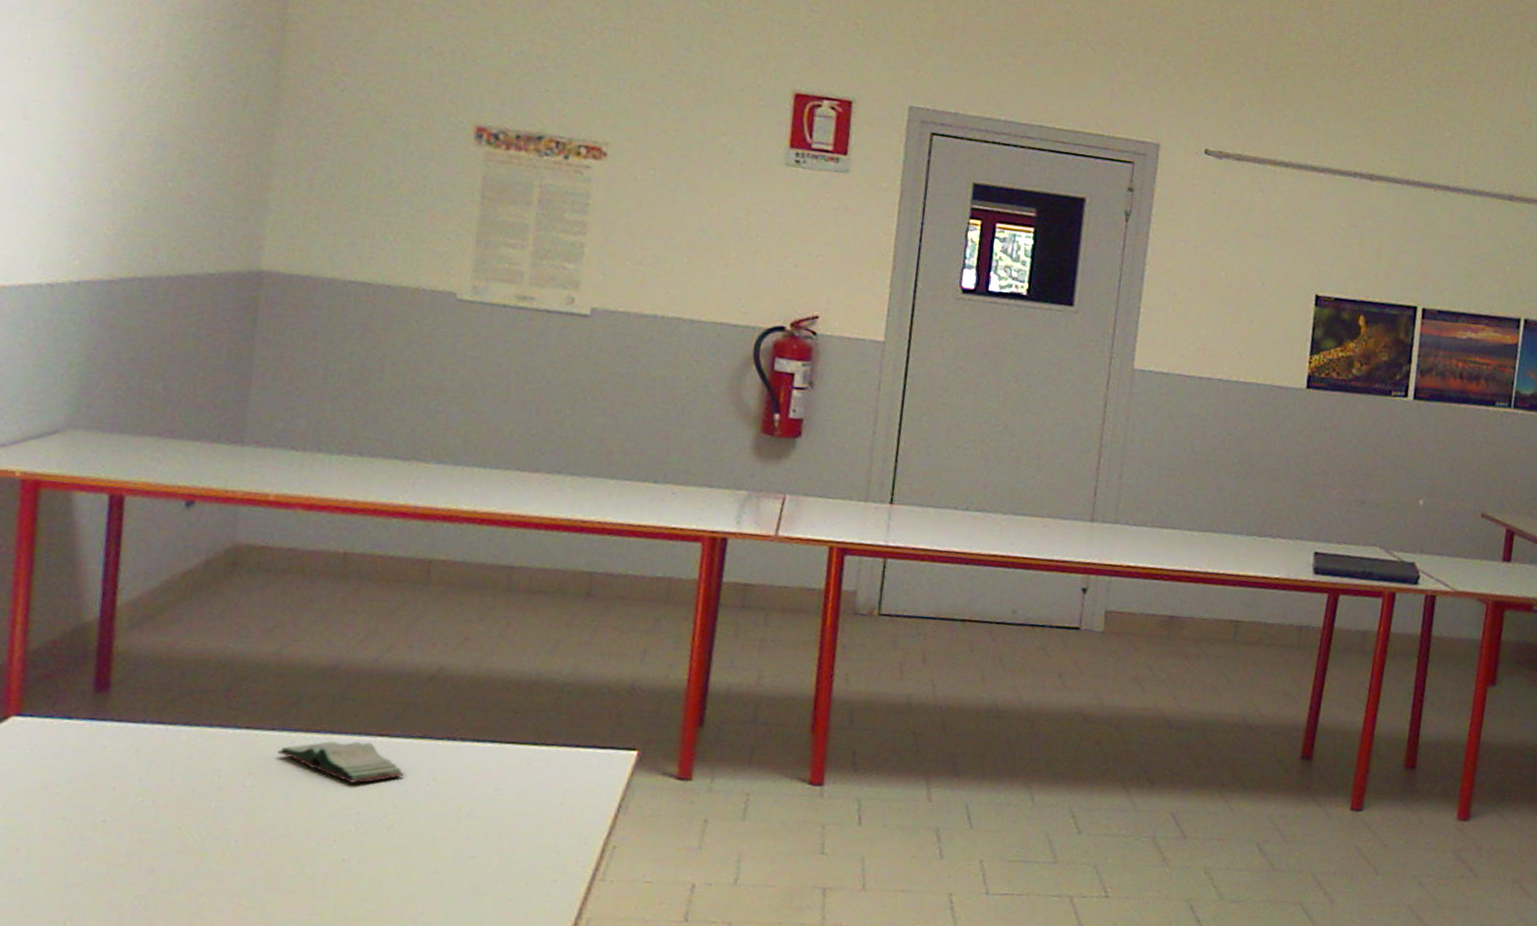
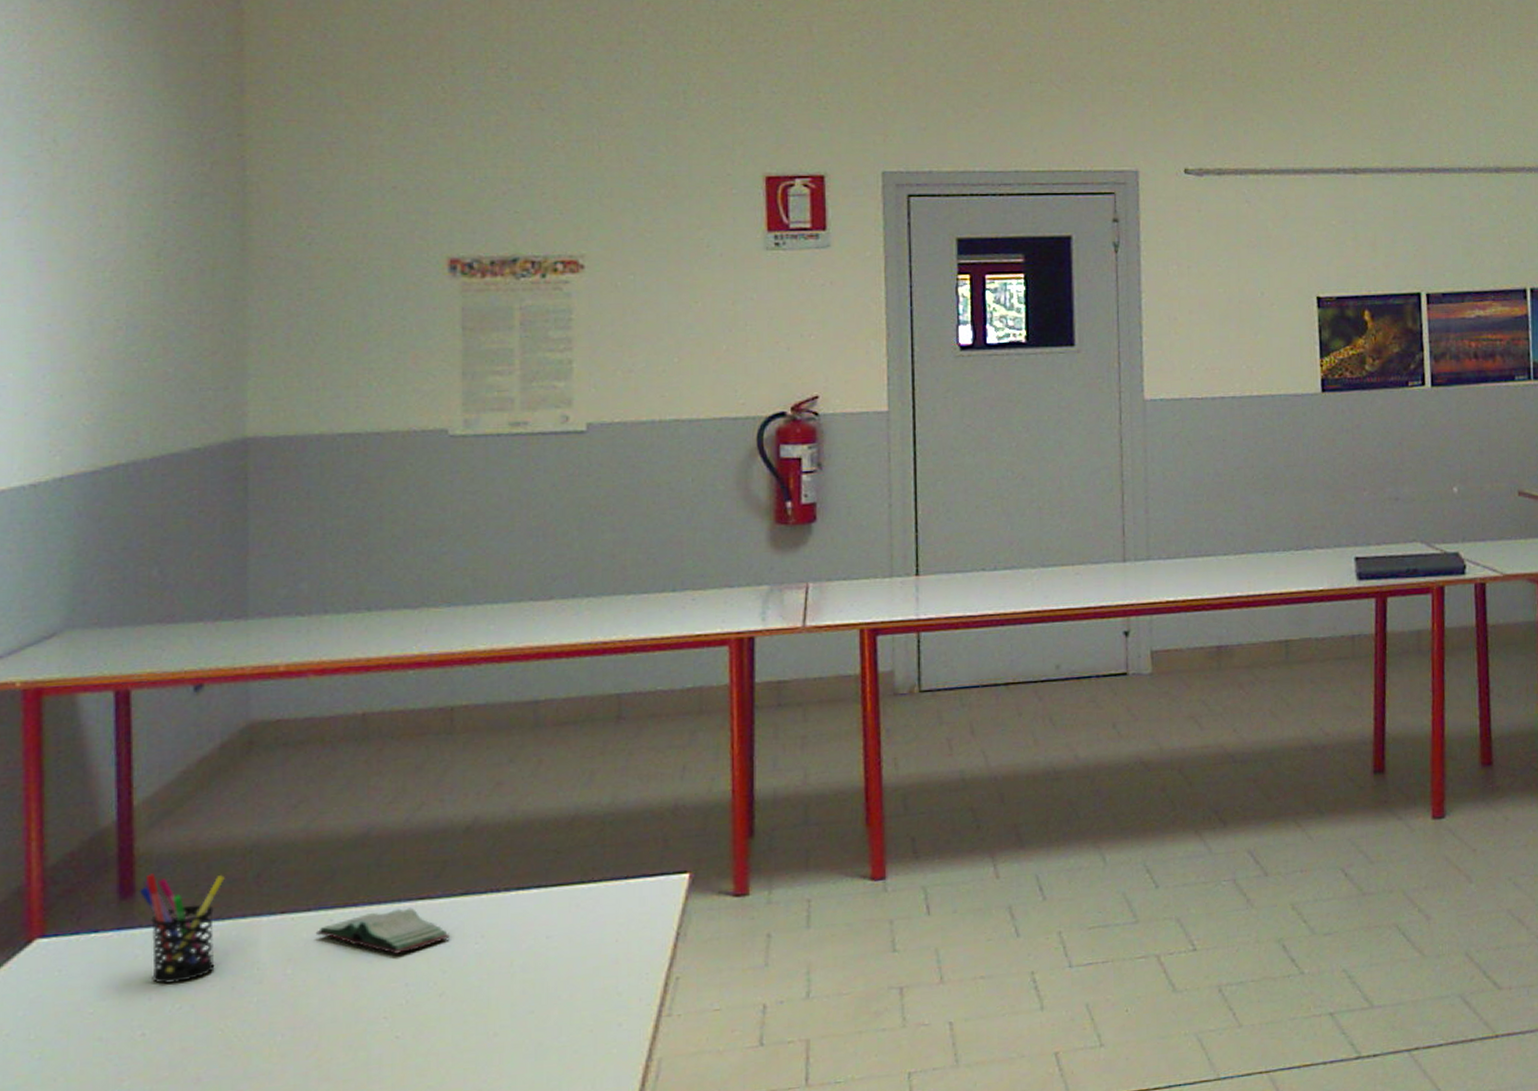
pen holder: none [114,672,197,778] -> present [139,873,225,984]

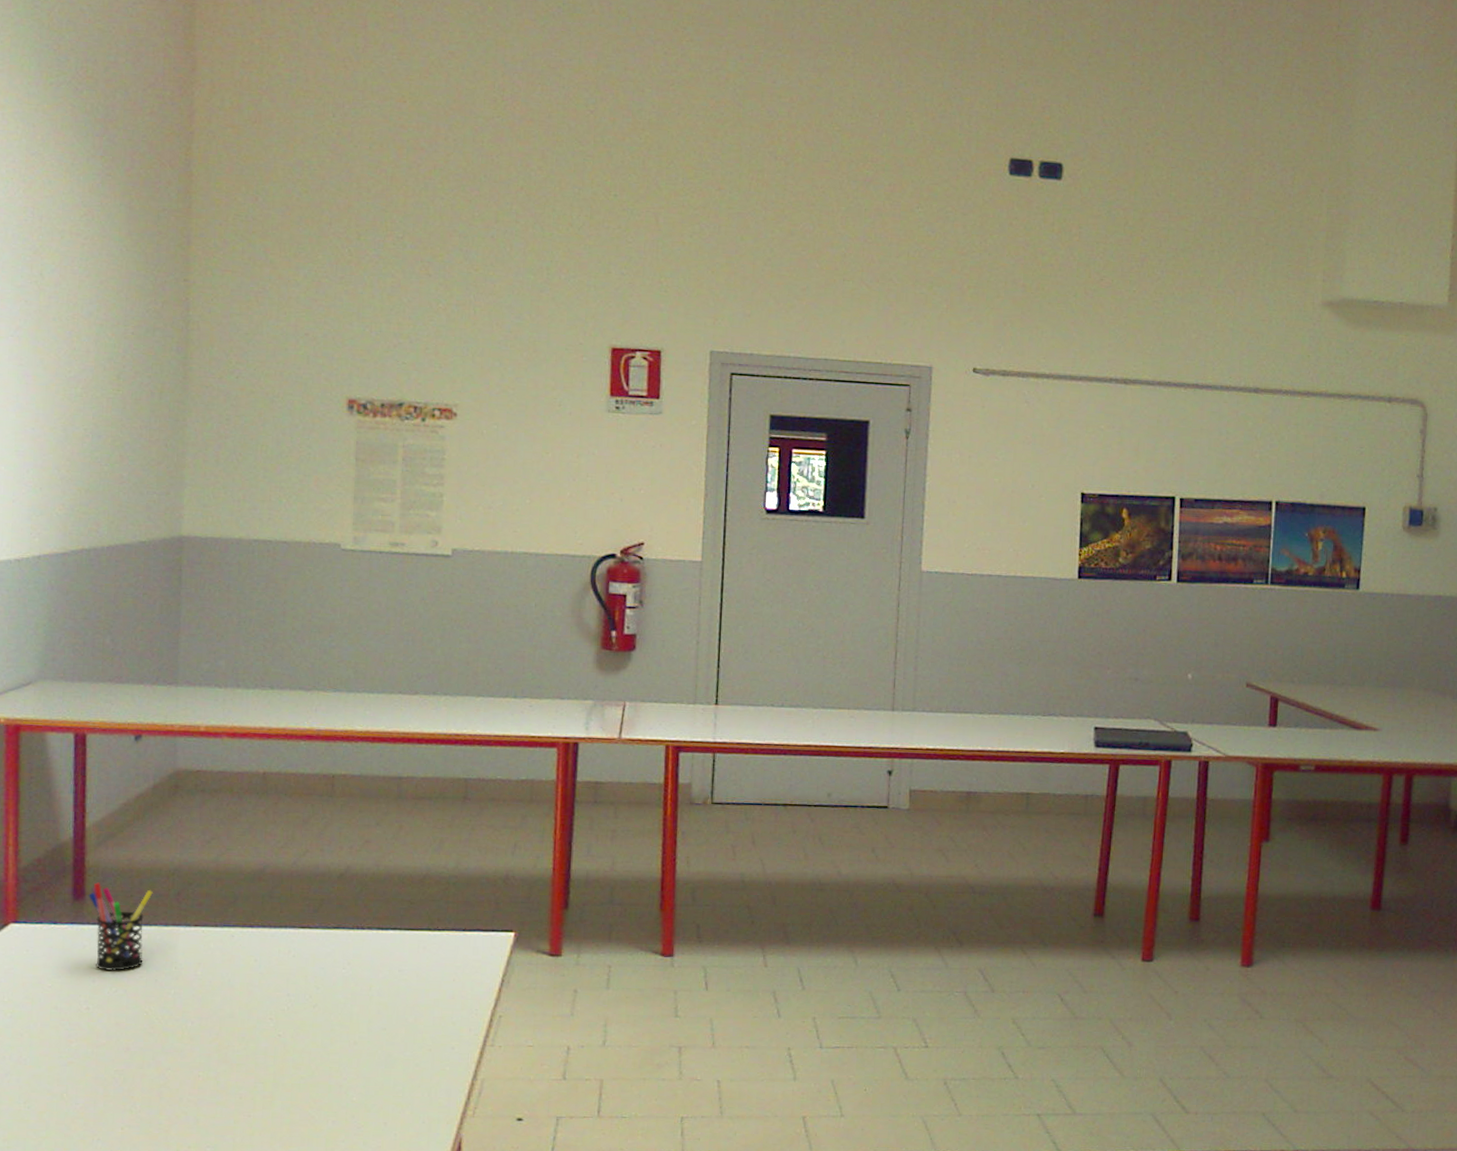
book: present [315,907,451,955] -> none [220,933,324,970]

